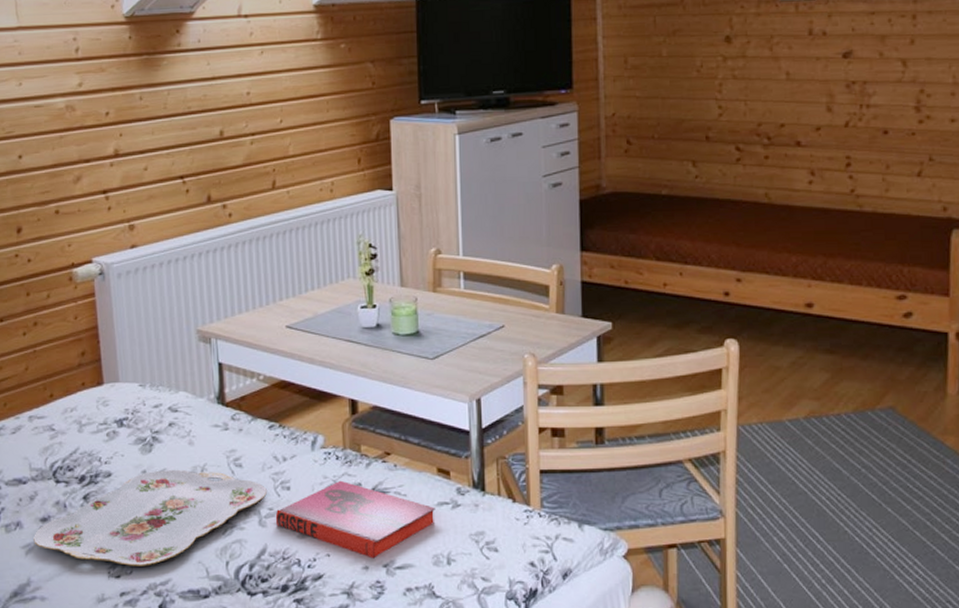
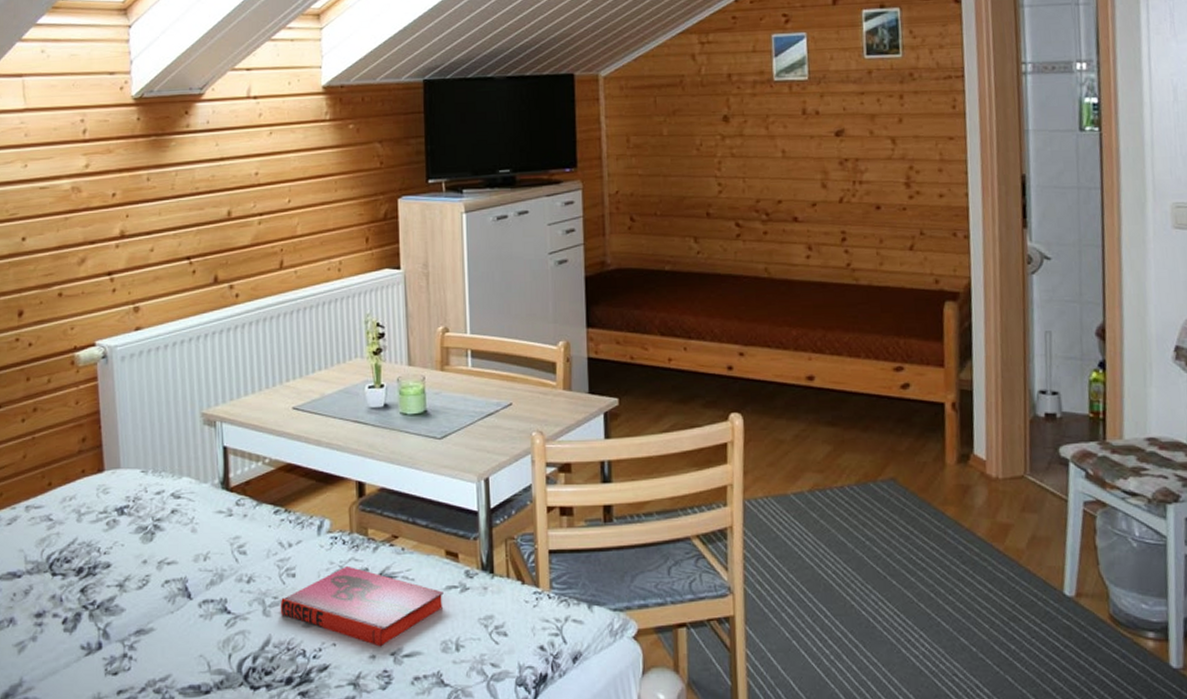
serving tray: present [34,469,267,566] -> none [27,558,272,662]

